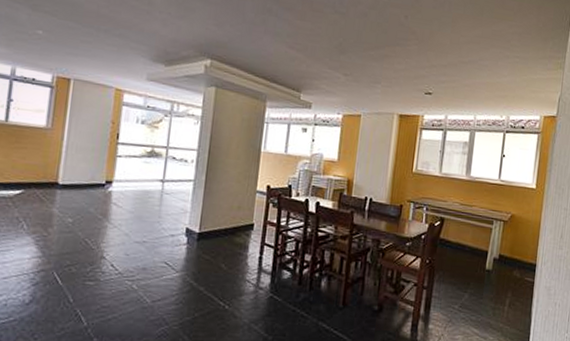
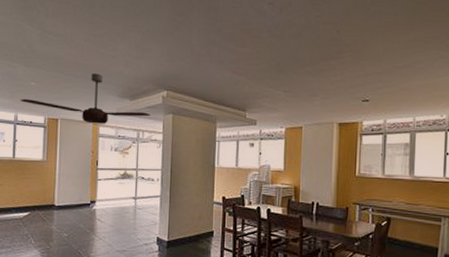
ceiling fan: none [20,28,190,91] -> present [20,73,151,124]

